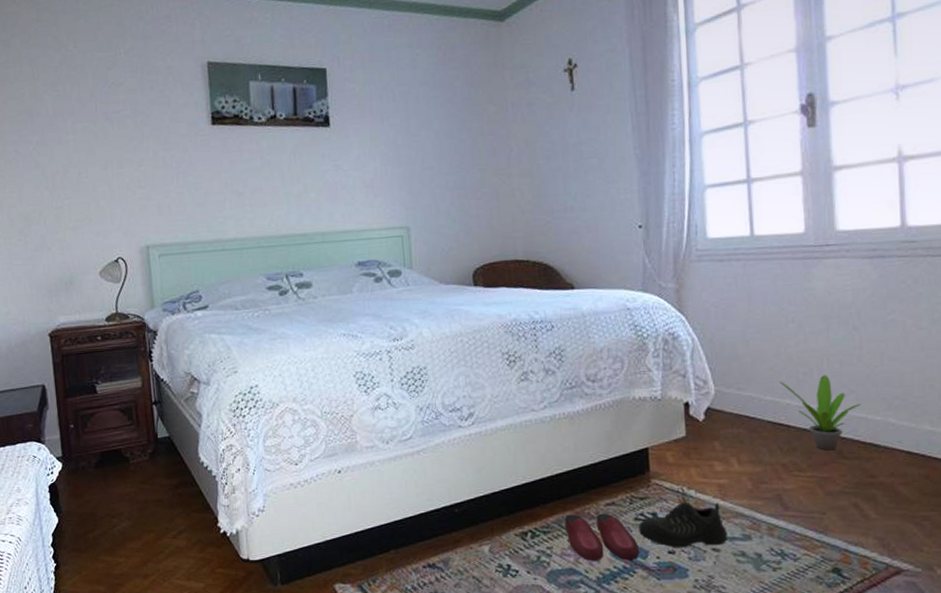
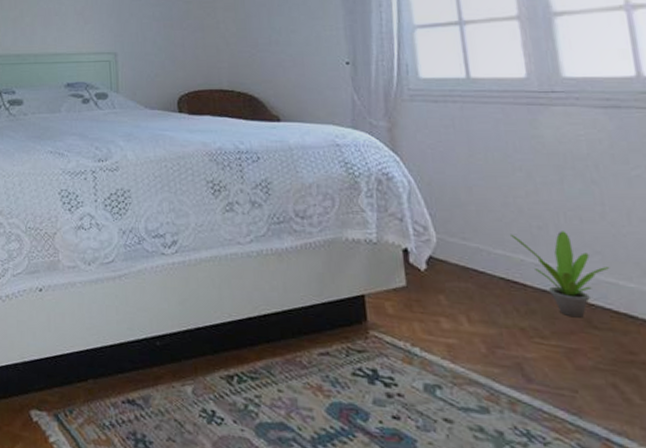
slippers: present [565,513,639,560] -> none [274,360,359,421]
shoe: present [639,487,728,548] -> none [357,343,462,416]

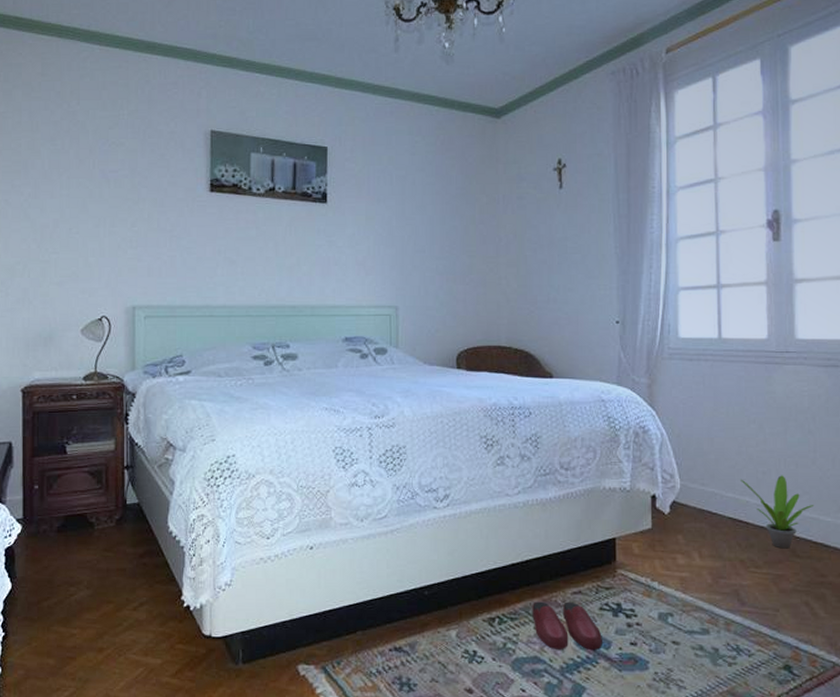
slippers: none [274,360,359,421] -> present [532,601,602,650]

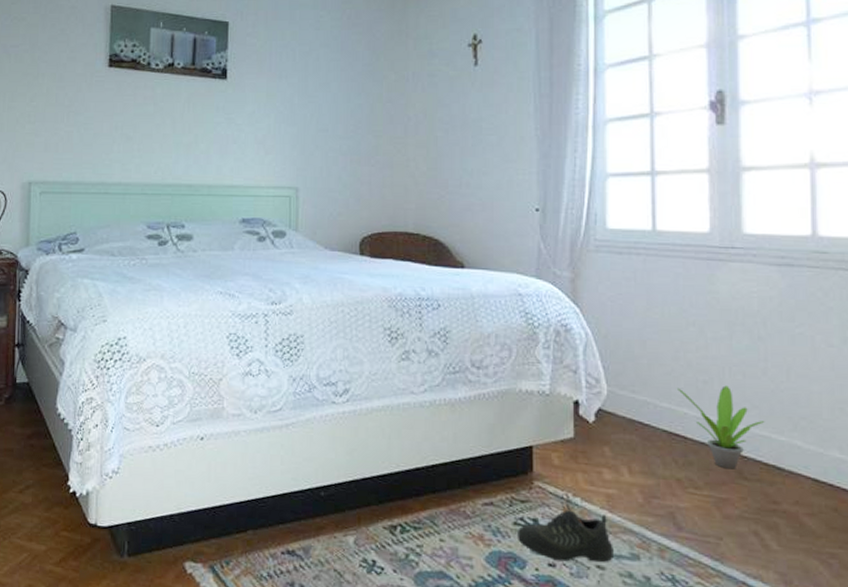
slippers: present [532,601,602,650] -> none [438,510,516,569]
shoe: none [603,579,688,640] -> present [518,493,615,563]

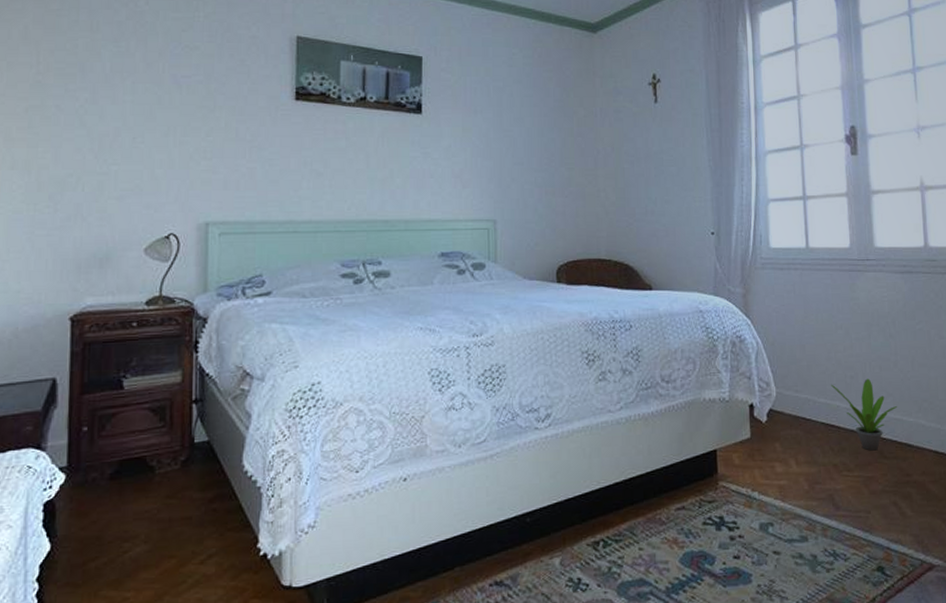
shoe: present [518,493,615,563] -> none [707,489,788,553]

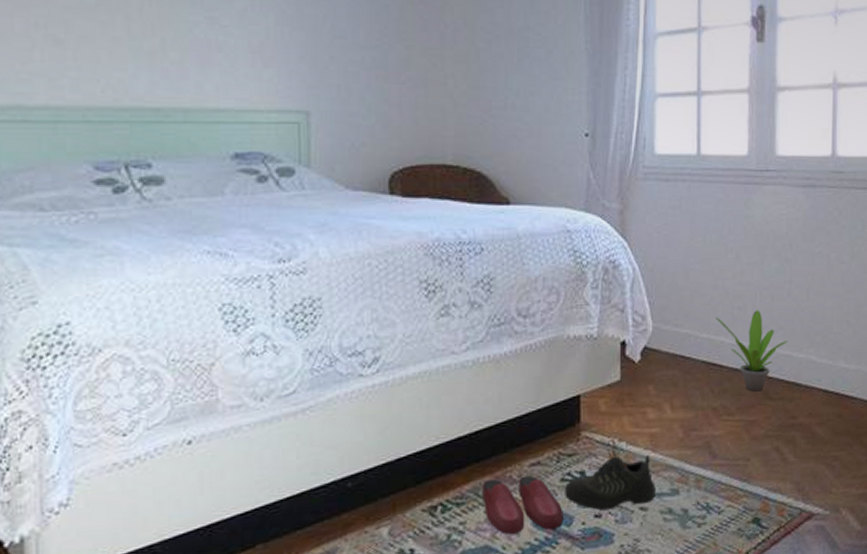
slippers: none [637,518,707,570] -> present [482,475,563,534]
shoe: none [707,489,788,553] -> present [565,440,657,511]

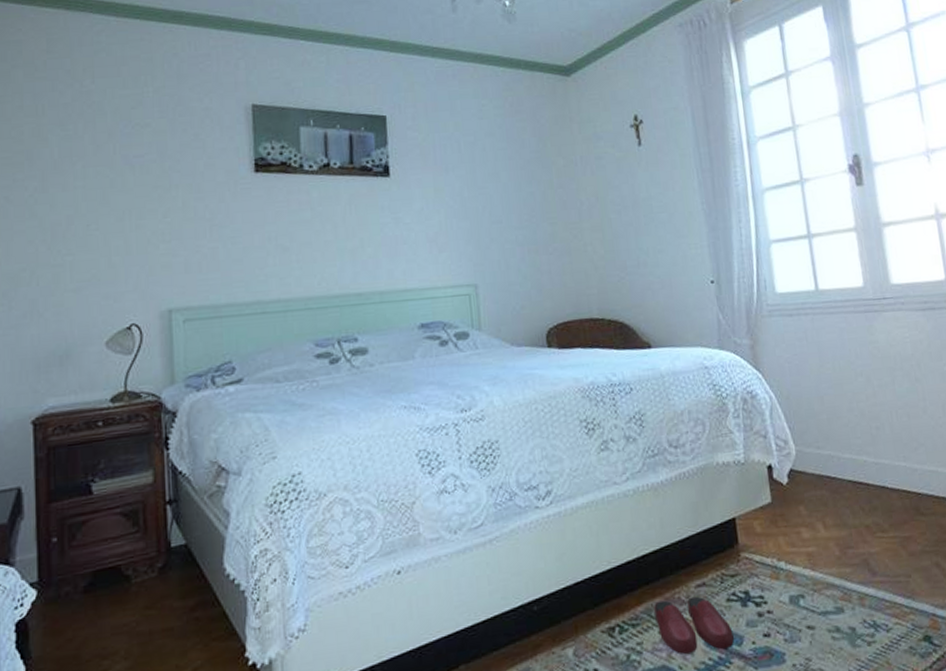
shoe: present [565,440,657,511] -> none [731,559,821,630]
potted plant: present [716,310,788,392] -> none [855,428,931,508]

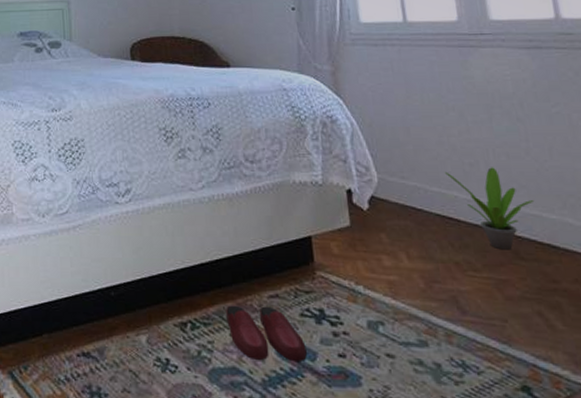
potted plant: none [855,428,931,508] -> present [445,167,535,250]

